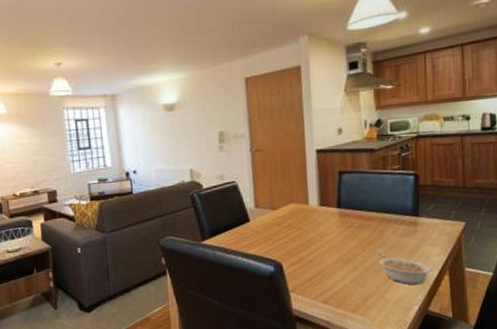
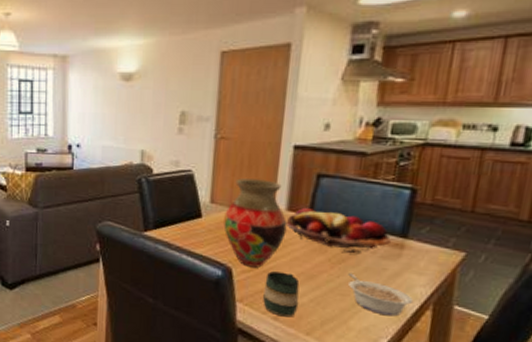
vase: none [268,181,322,260] -> present [223,178,287,268]
mug: none [311,260,342,300] -> present [263,271,300,317]
fruit basket: none [320,200,406,236] -> present [286,207,391,254]

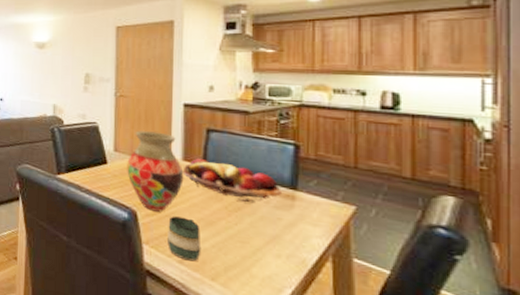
legume: present [348,273,414,317] -> none [245,221,312,267]

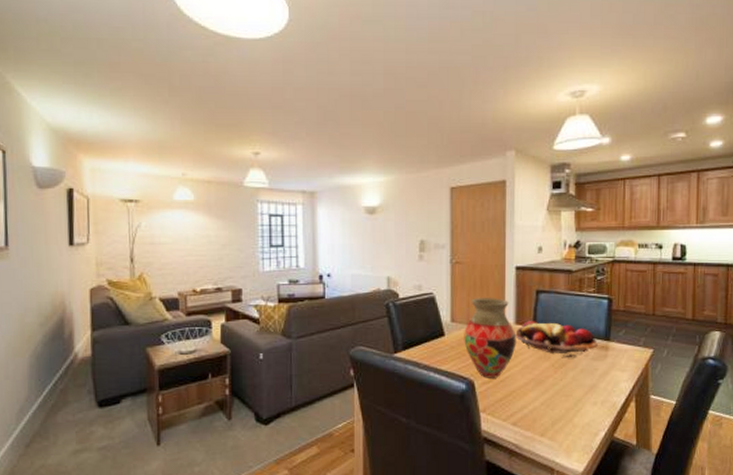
mug: present [167,216,202,262] -> none [503,380,532,422]

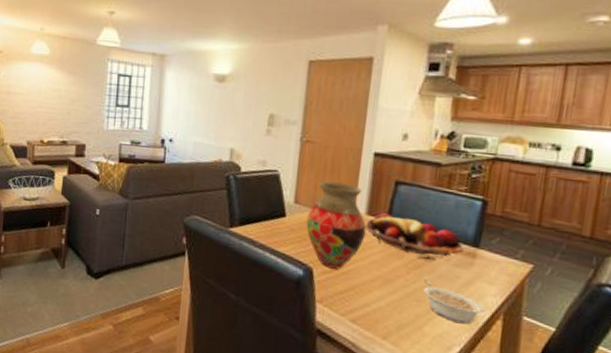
legume: none [569,375,621,411] -> present [423,279,485,325]

